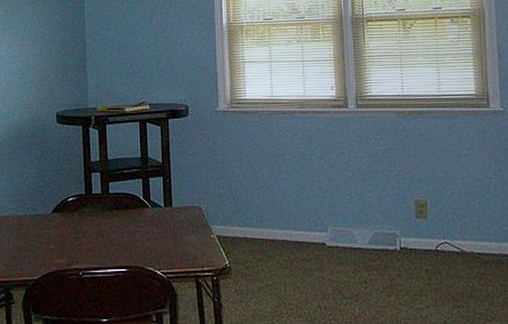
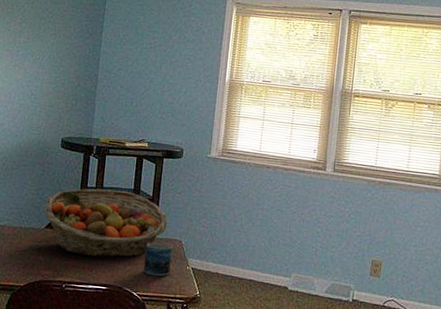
fruit basket: none [49,160,183,237] -> present [44,188,168,258]
mug: none [164,211,193,250] -> present [143,242,173,277]

